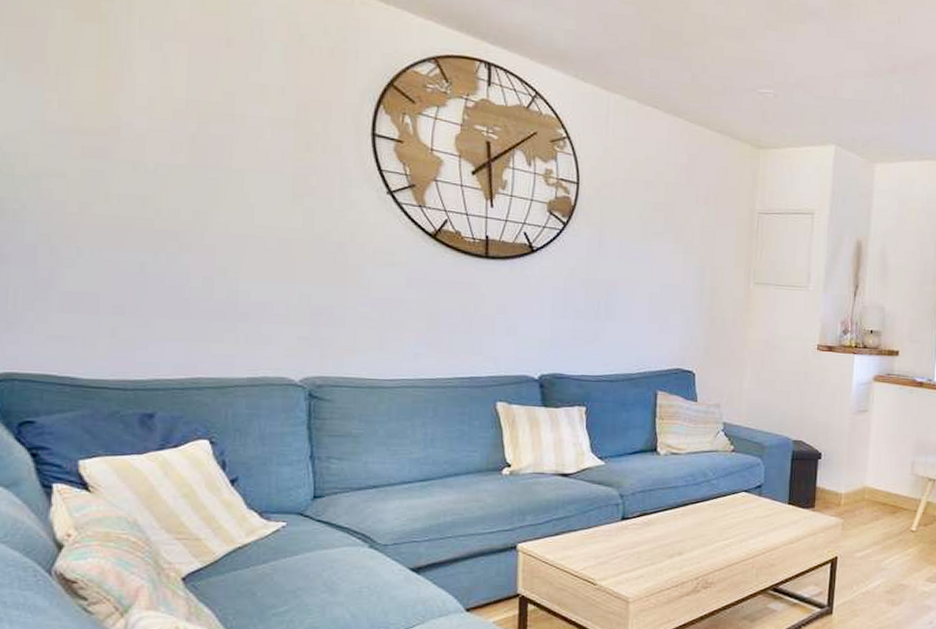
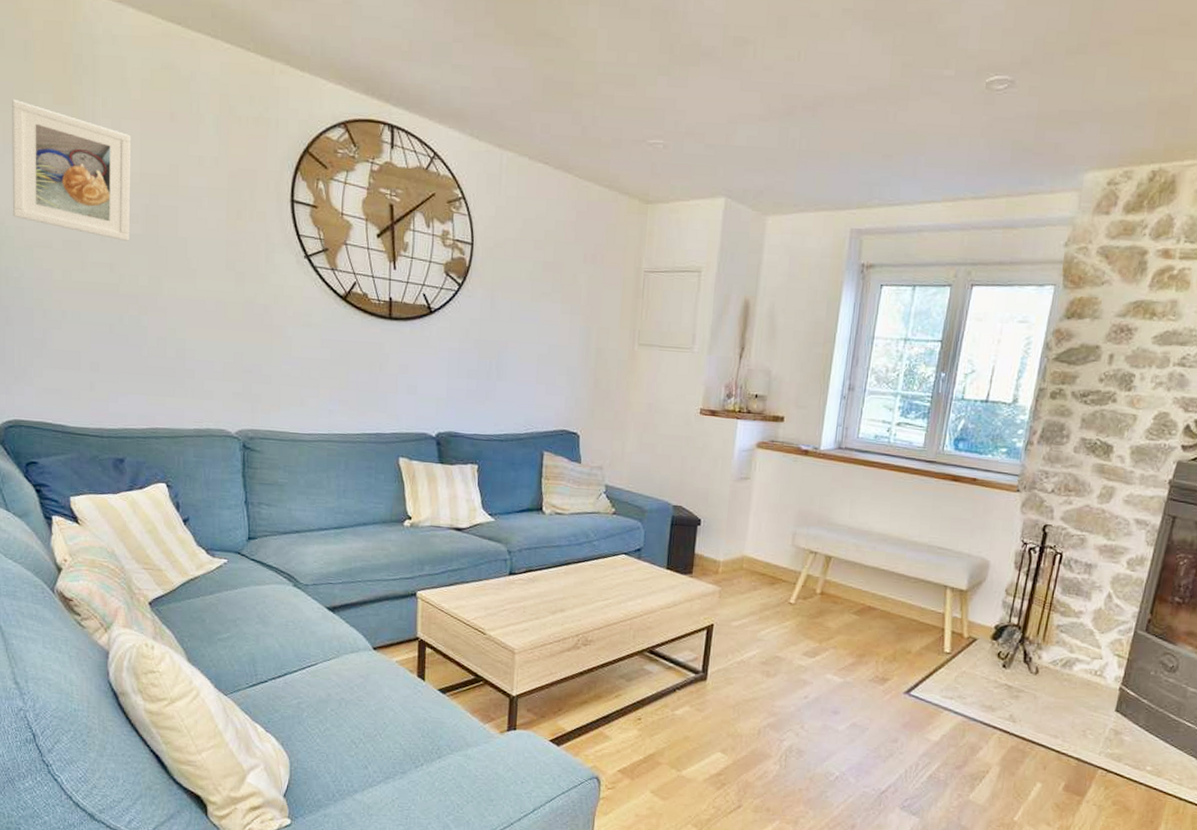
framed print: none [13,13,175,172] -> present [12,100,131,241]

